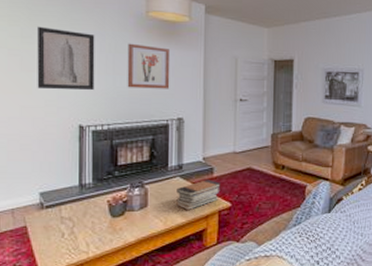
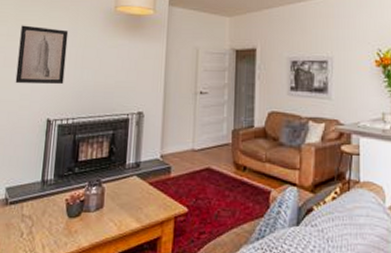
wall art: present [127,43,171,89] -> none [93,38,135,82]
book stack: present [176,180,221,210] -> none [132,180,178,214]

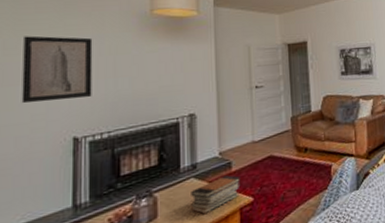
book stack: none [132,180,178,214] -> present [191,175,240,214]

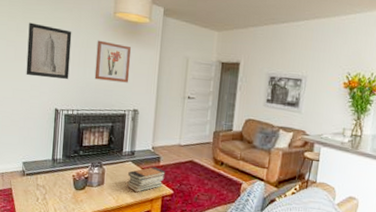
wall art: none [130,43,179,90] -> present [94,40,132,83]

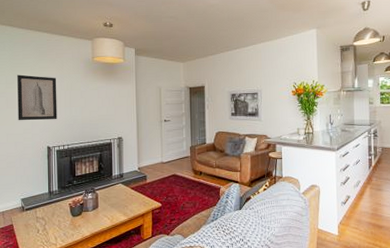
wall art: present [94,40,132,83] -> none [80,82,111,116]
book stack: present [127,167,166,192] -> none [119,185,153,210]

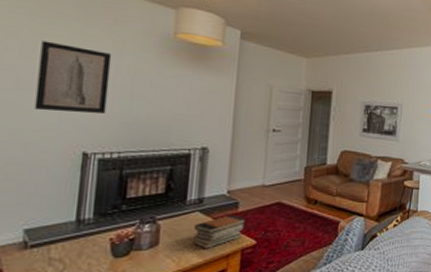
book stack: none [119,185,153,210] -> present [193,215,246,248]

